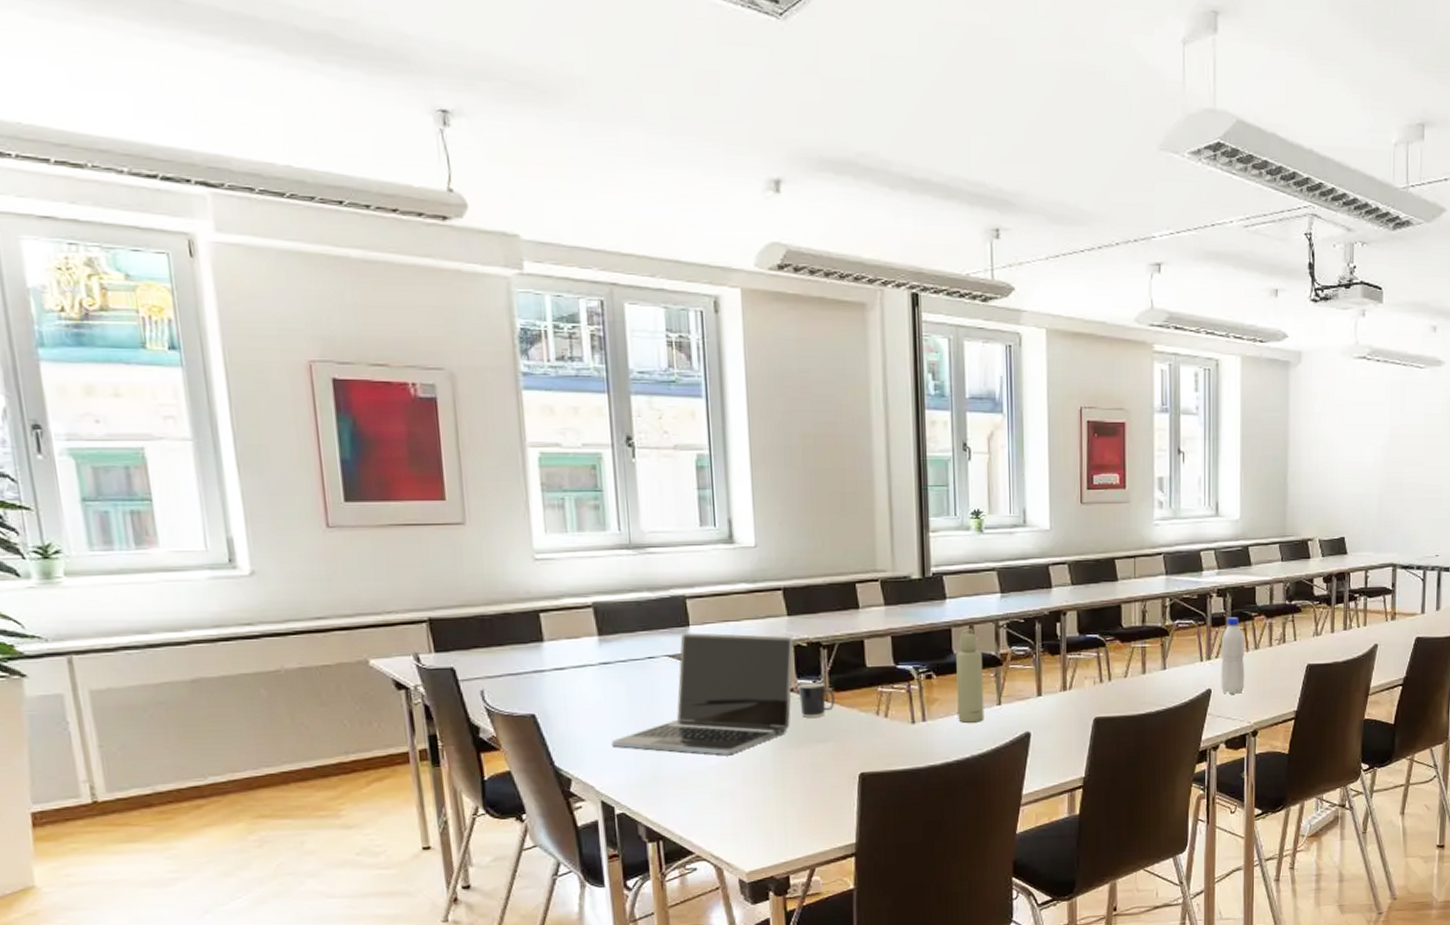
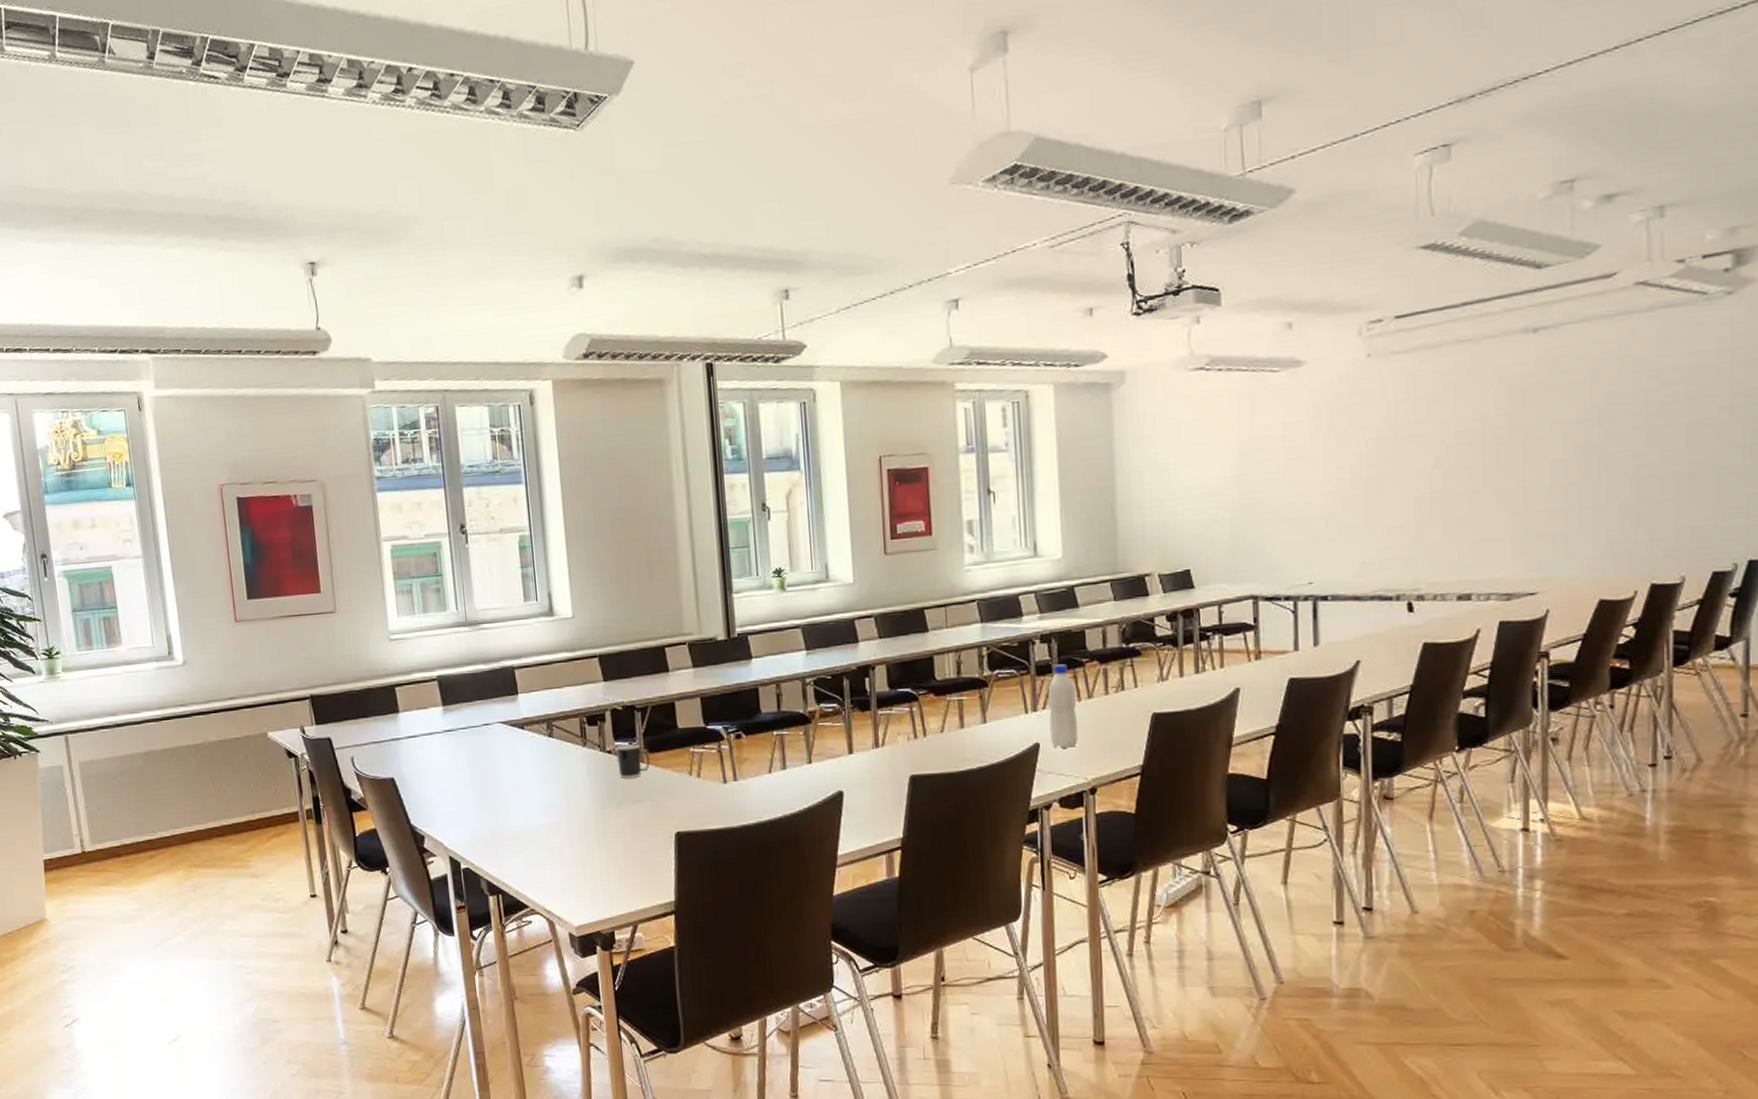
laptop: present [611,633,794,755] -> none [456,700,611,814]
bottle: present [956,629,984,723] -> none [764,687,795,782]

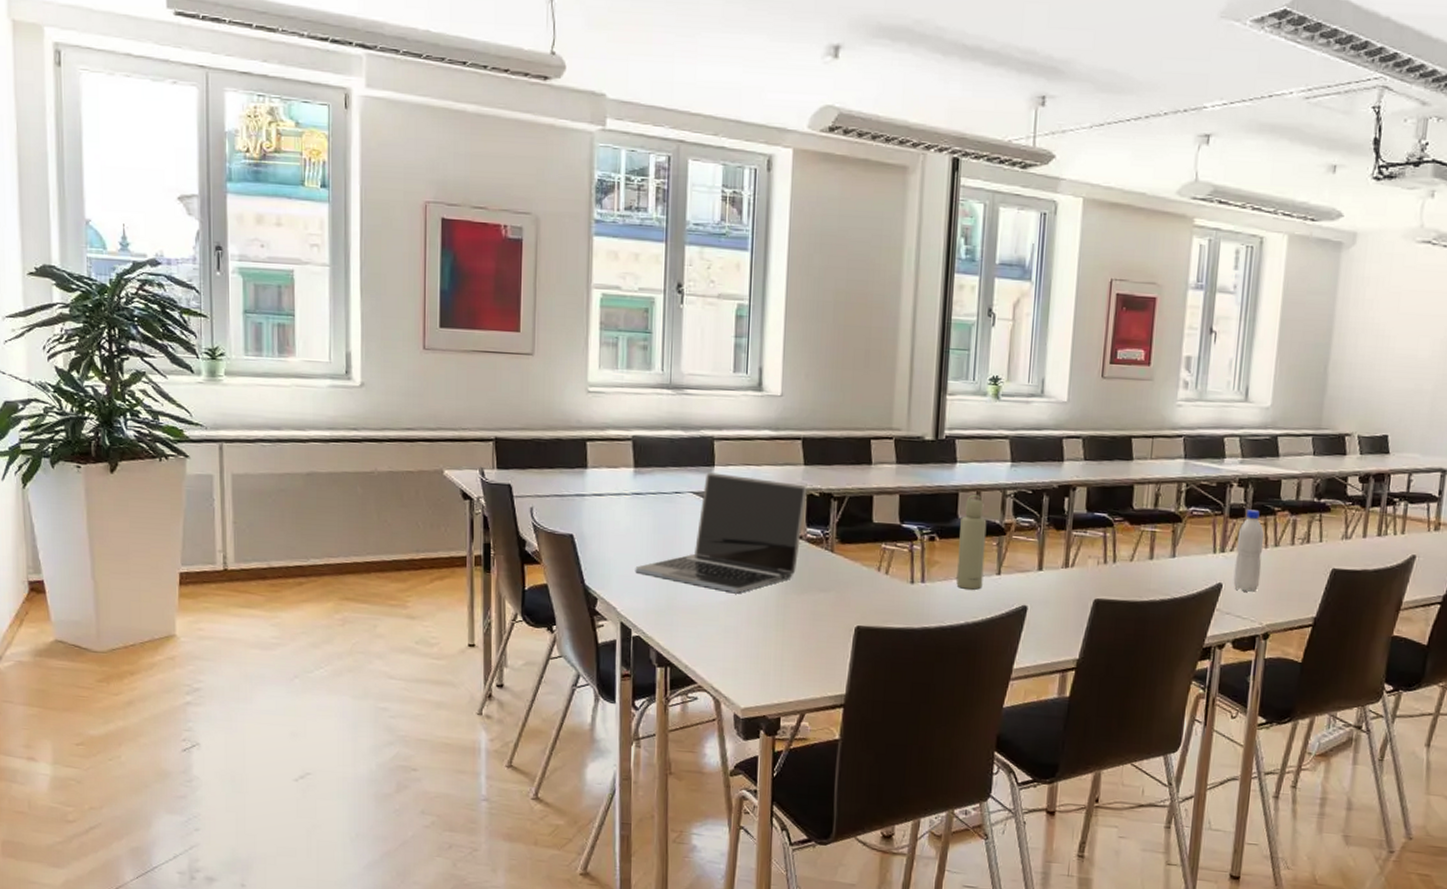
laptop: none [456,700,611,814] -> present [635,472,807,593]
mug: present [615,744,650,778] -> none [806,531,840,567]
bottle: none [764,687,795,782] -> present [956,495,987,590]

